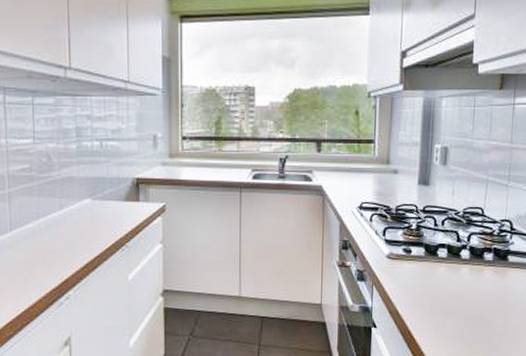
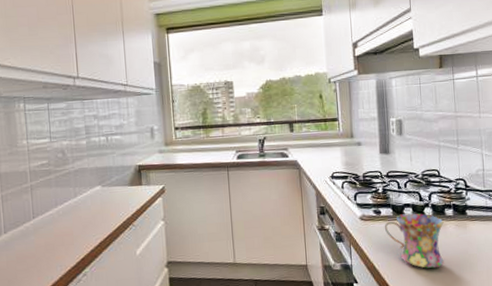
mug: none [413,255,481,318] -> present [384,213,444,269]

